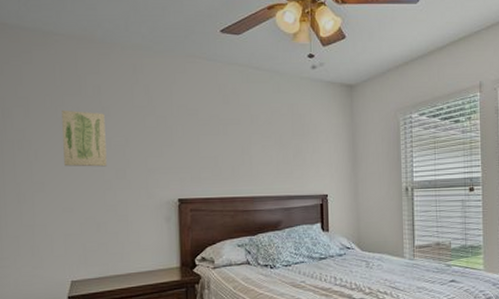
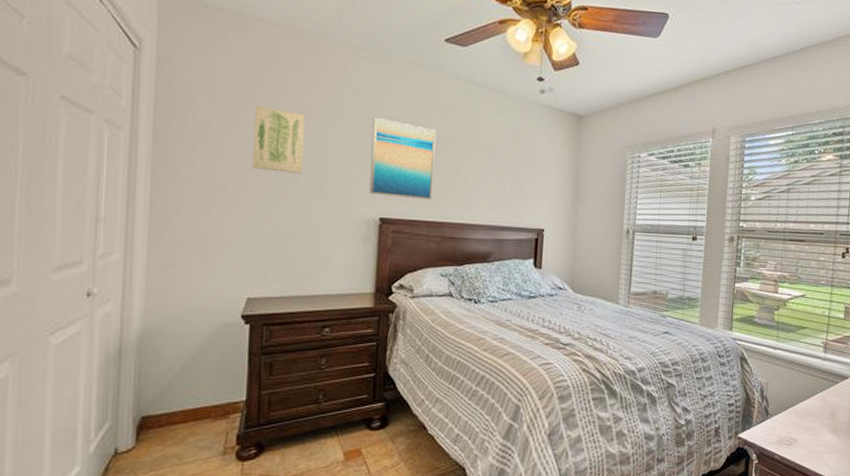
wall art: none [164,109,223,179] -> present [369,118,436,200]

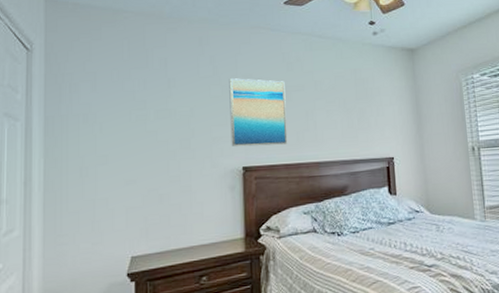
wall art: present [253,105,305,174] -> none [128,82,171,138]

